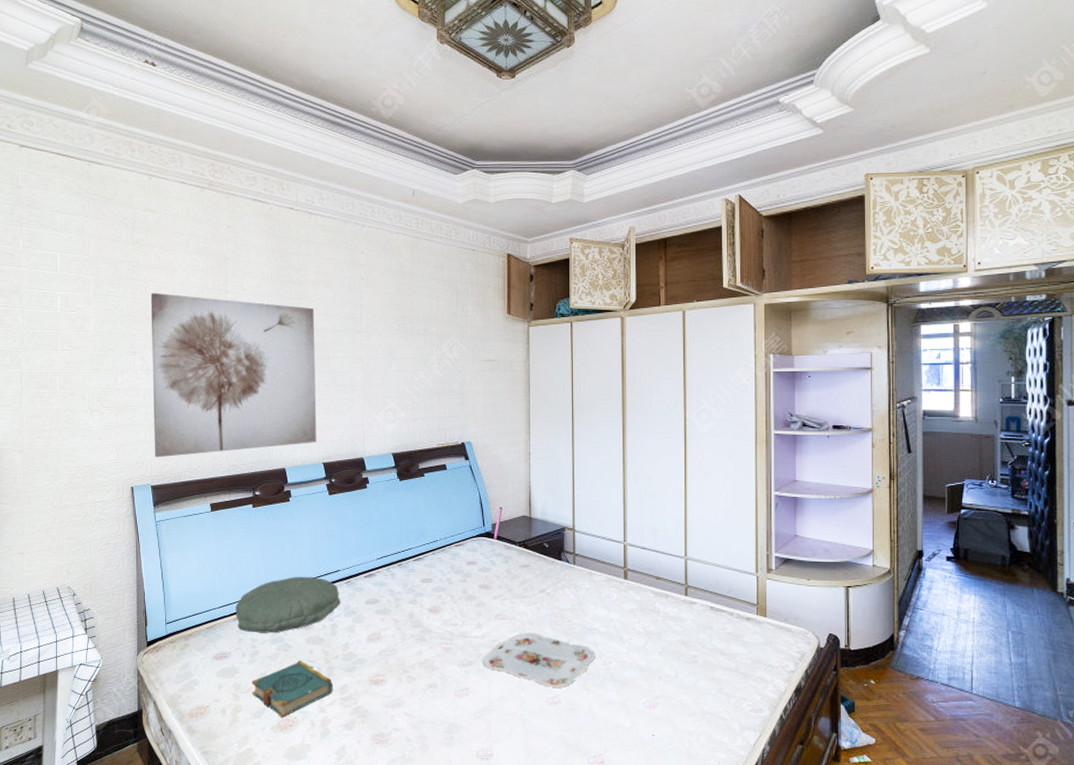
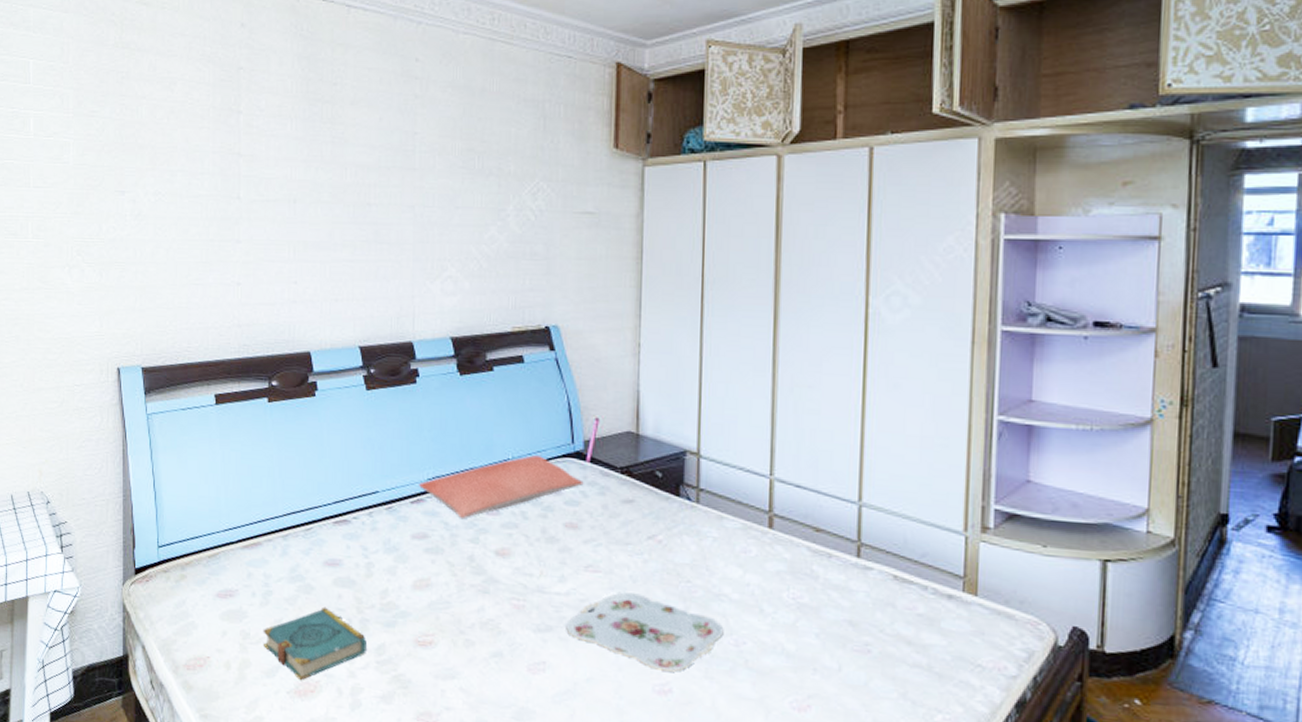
wall art: present [150,292,317,458] -> none [143,113,353,332]
pillow: present [235,576,341,633] -> none [244,496,379,569]
pillow: none [370,537,492,587] -> present [418,455,584,520]

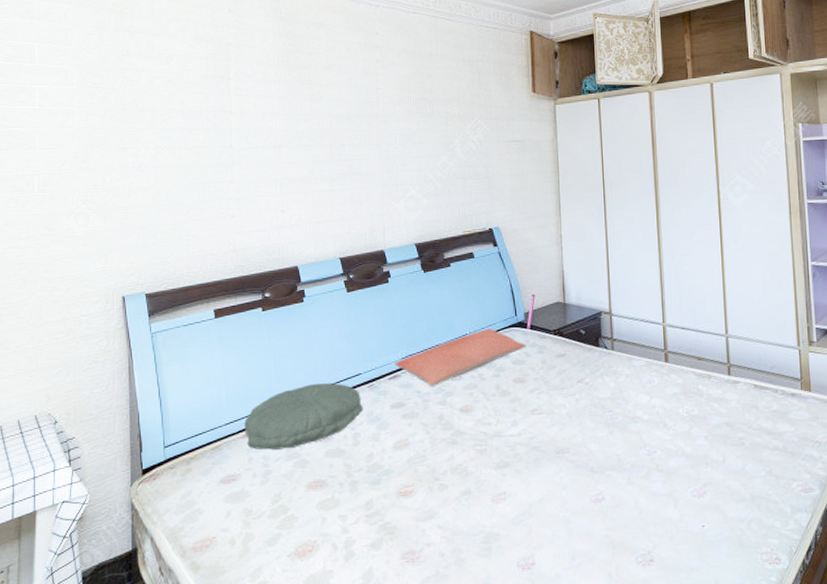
pillow: none [244,496,379,569] -> present [244,382,363,450]
book: present [263,606,366,681] -> none [264,476,357,544]
serving tray: present [566,592,724,672] -> none [520,426,639,484]

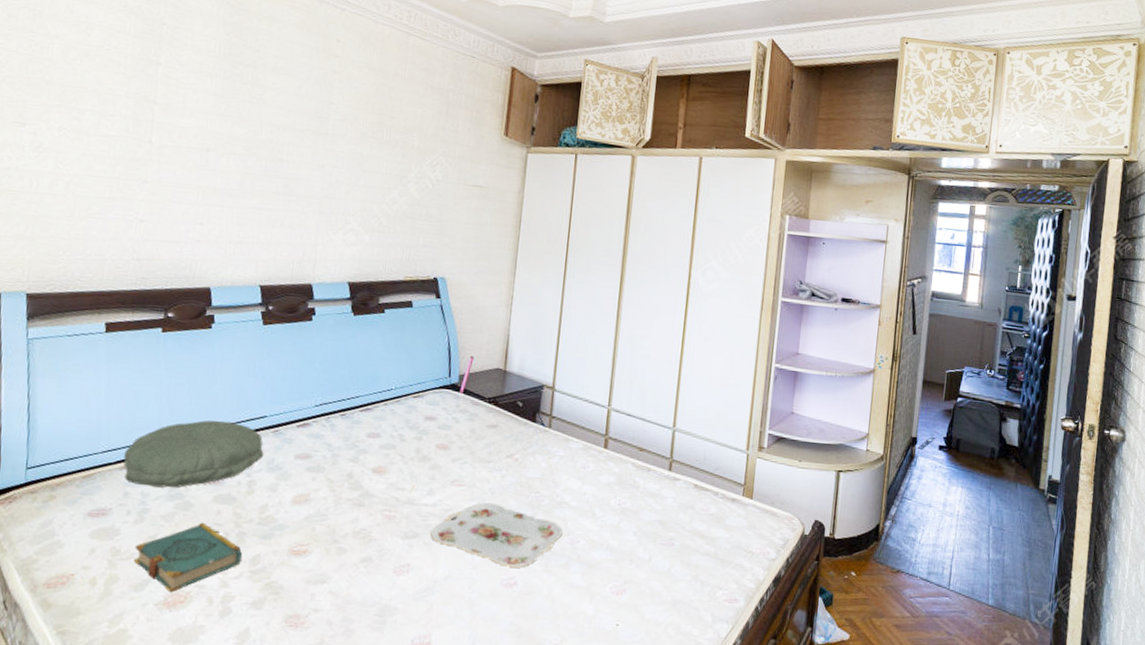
book: none [264,476,357,544] -> present [134,522,242,593]
pillow: present [394,329,526,387] -> none [305,386,456,442]
serving tray: none [520,426,639,484] -> present [430,502,563,568]

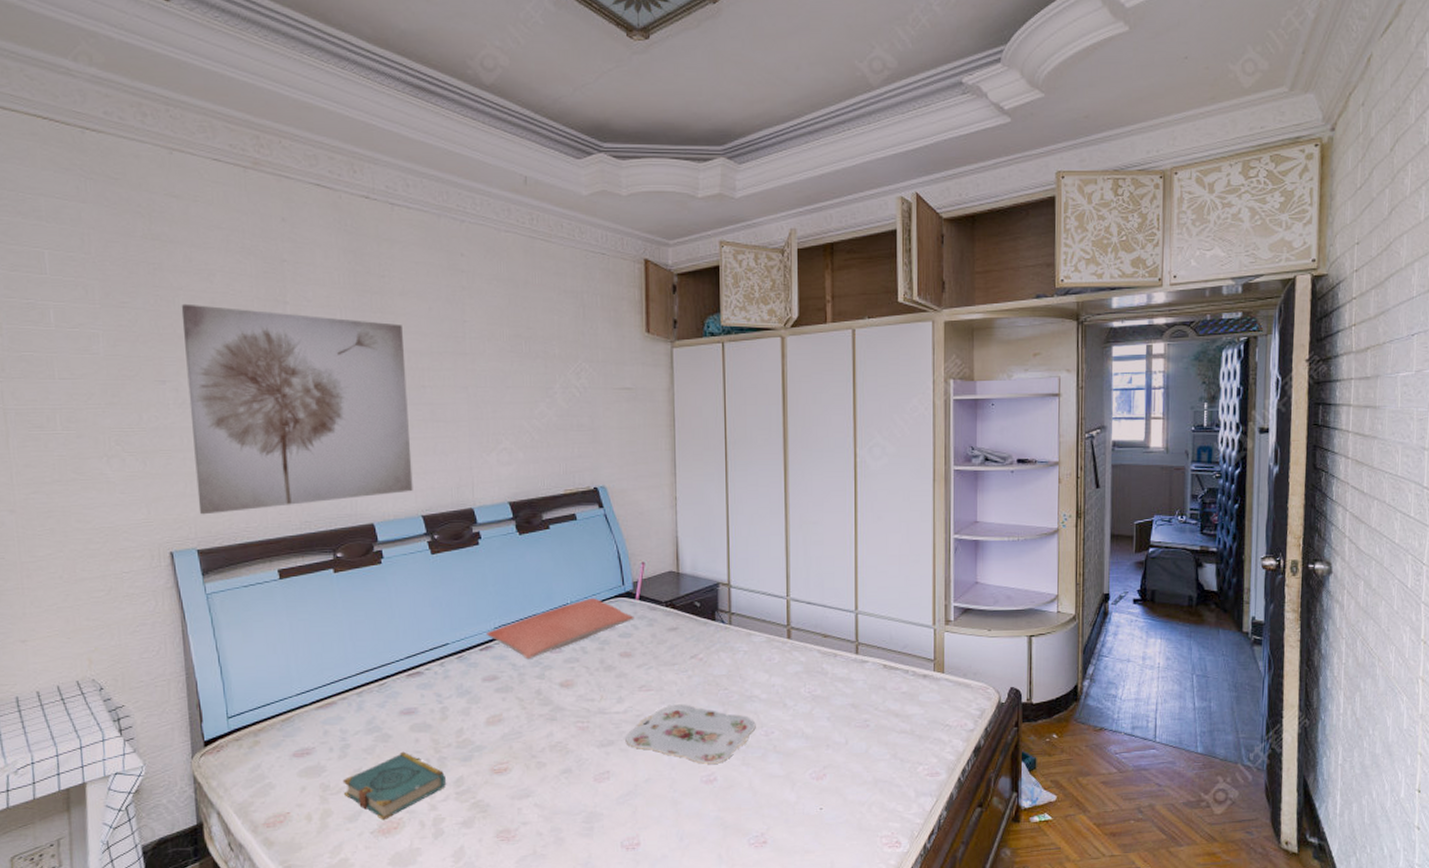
wall art: none [35,52,270,261] -> present [181,303,413,515]
pillow: present [123,420,264,488] -> none [318,652,452,723]
pillow: none [305,386,456,442] -> present [485,598,634,660]

